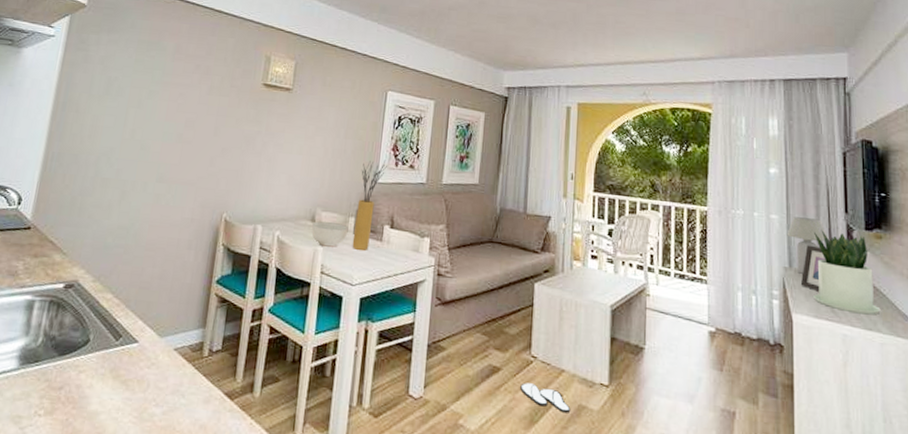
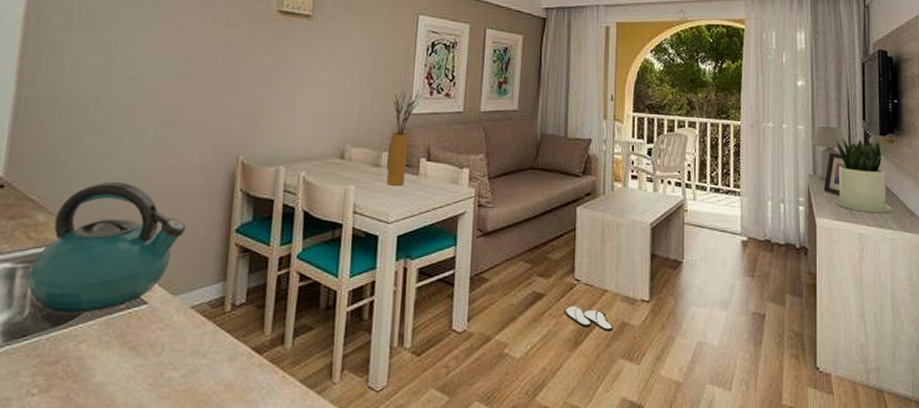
kettle: none [42,229,174,346] -> present [27,181,185,312]
bowl: present [311,221,349,247] -> none [341,158,382,185]

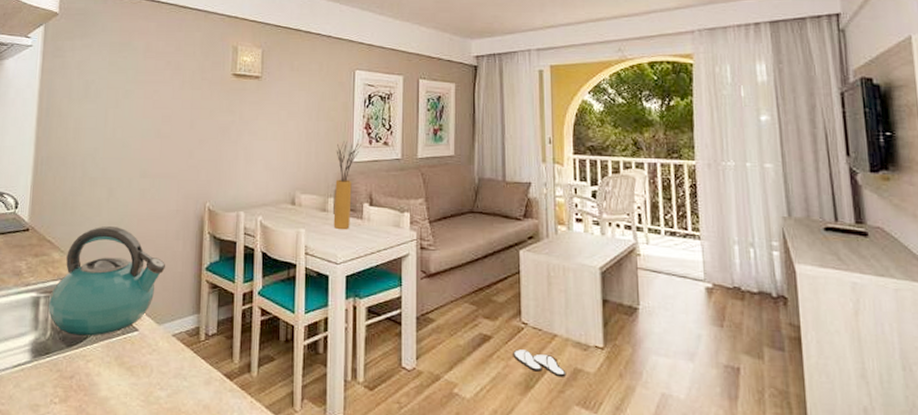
table lamp: present [812,126,848,180] -> none [783,164,830,223]
picture frame: present [823,152,845,196] -> none [801,192,828,240]
planter: present [833,138,892,214] -> none [812,176,893,260]

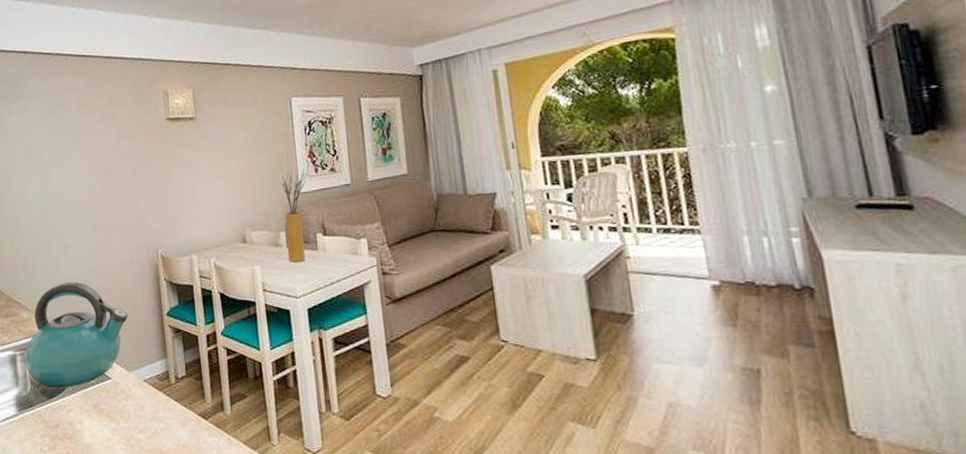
slippers: present [513,349,566,377] -> none [494,368,557,393]

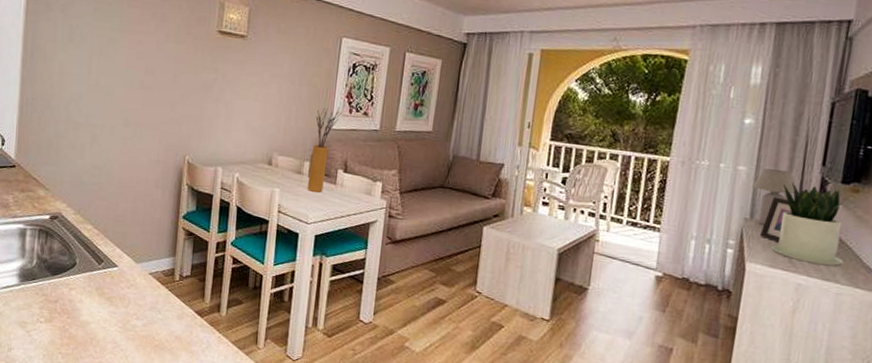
kettle: present [24,281,128,388] -> none [34,169,145,268]
table lamp: none [799,134,860,202] -> present [753,168,799,225]
picture frame: none [827,166,858,220] -> present [759,197,792,243]
planter: none [836,142,949,236] -> present [770,182,843,266]

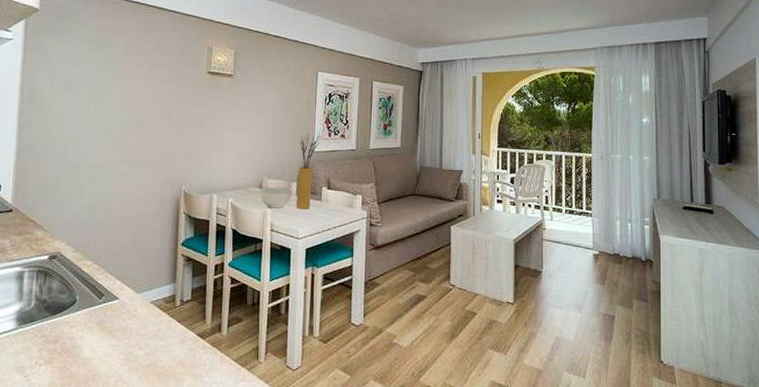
bowl: none [269,165,304,189] -> present [260,188,292,208]
table lamp: present [753,168,799,225] -> none [656,157,690,203]
picture frame: present [759,197,792,243] -> none [666,179,686,217]
planter: present [770,182,843,266] -> none [676,167,730,232]

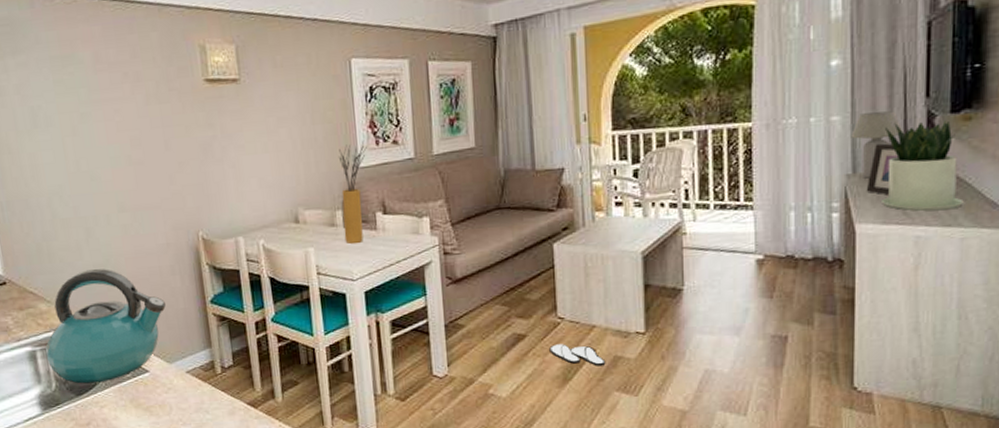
kettle: none [32,206,144,305] -> present [45,268,166,384]
bowl: present [260,188,292,208] -> none [297,219,338,247]
slippers: none [442,306,484,327] -> present [549,344,606,366]
table lamp: none [656,157,690,203] -> present [851,111,904,179]
picture frame: none [666,179,686,217] -> present [866,143,898,195]
planter: none [676,167,730,232] -> present [880,120,964,211]

